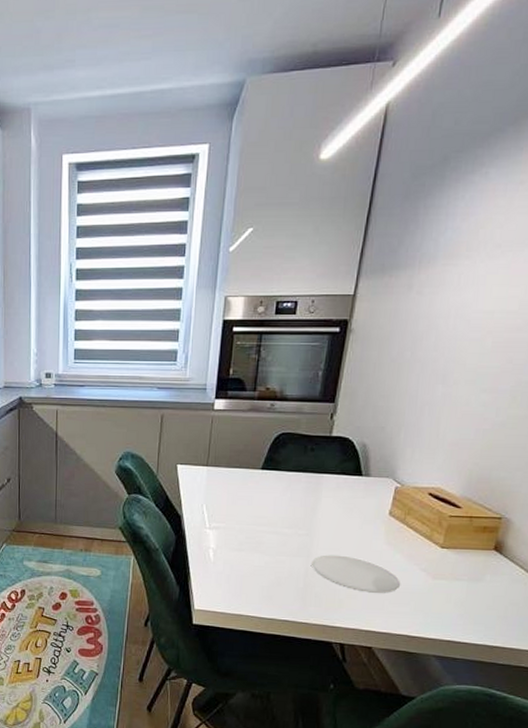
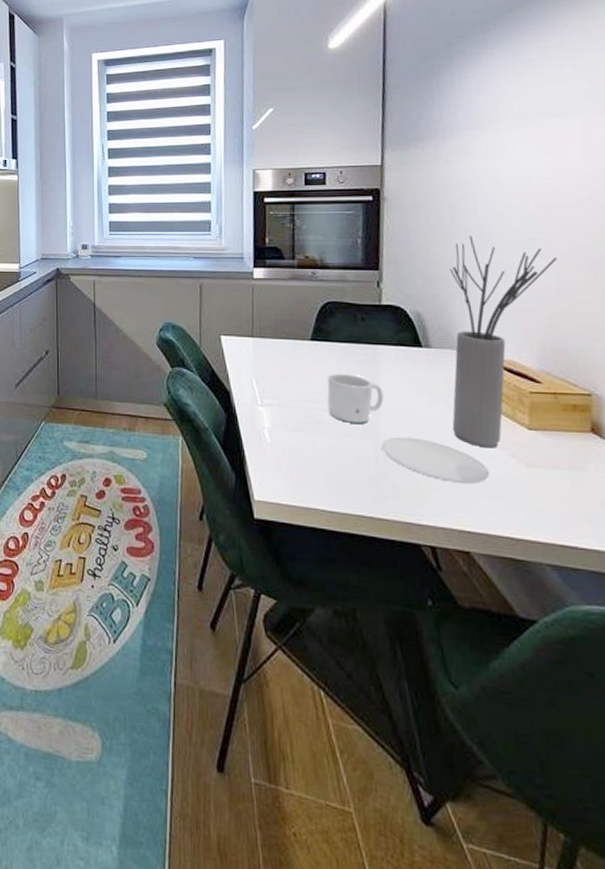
mug: none [269,499,321,544] -> present [327,373,384,423]
vase: none [376,370,501,564] -> present [450,236,557,448]

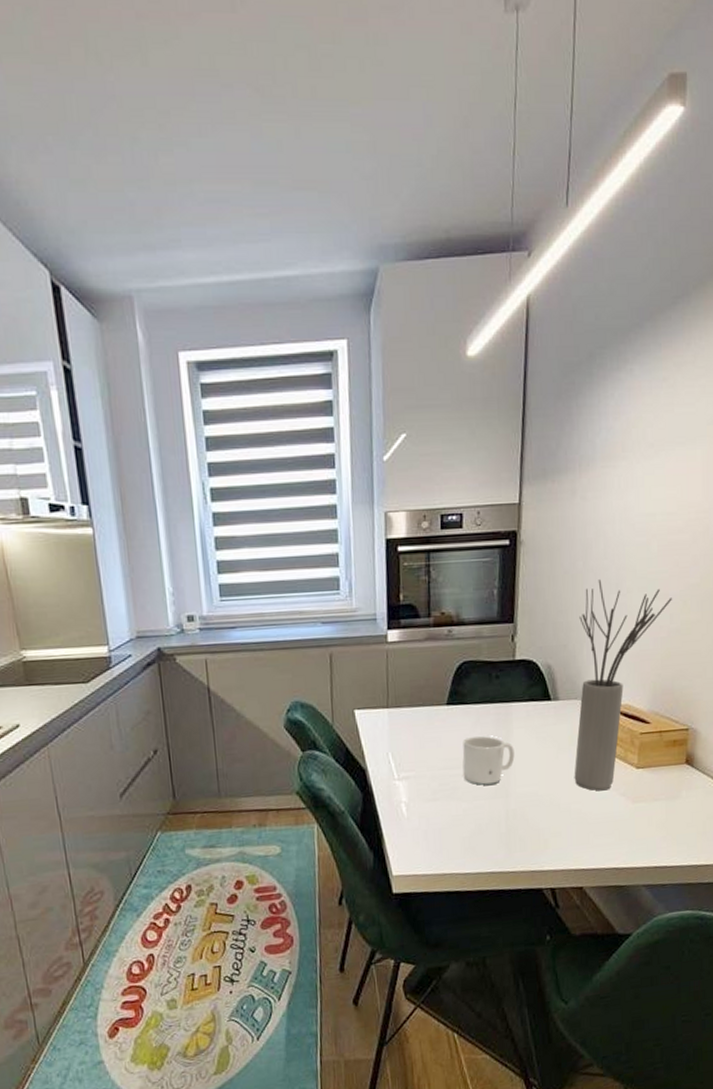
plate: present [381,436,490,484] -> none [511,790,603,828]

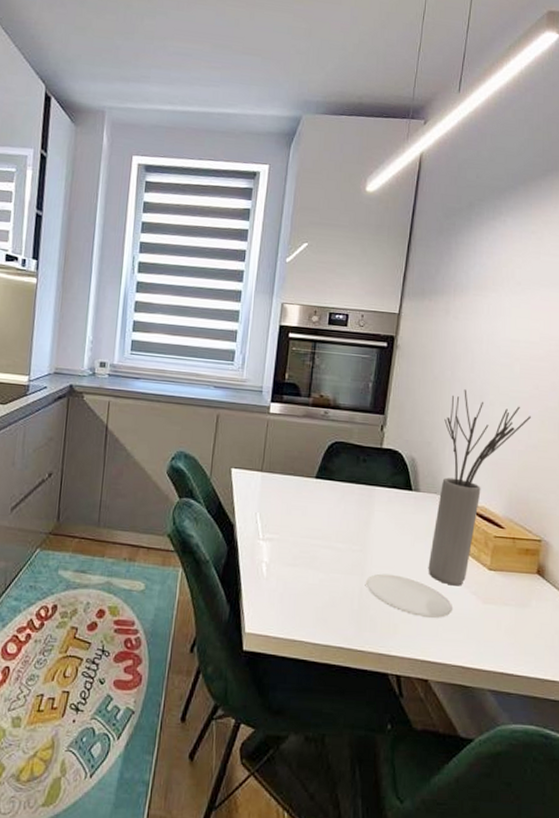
mug: present [462,735,515,785] -> none [323,511,374,560]
plate: none [511,790,603,828] -> present [366,573,453,618]

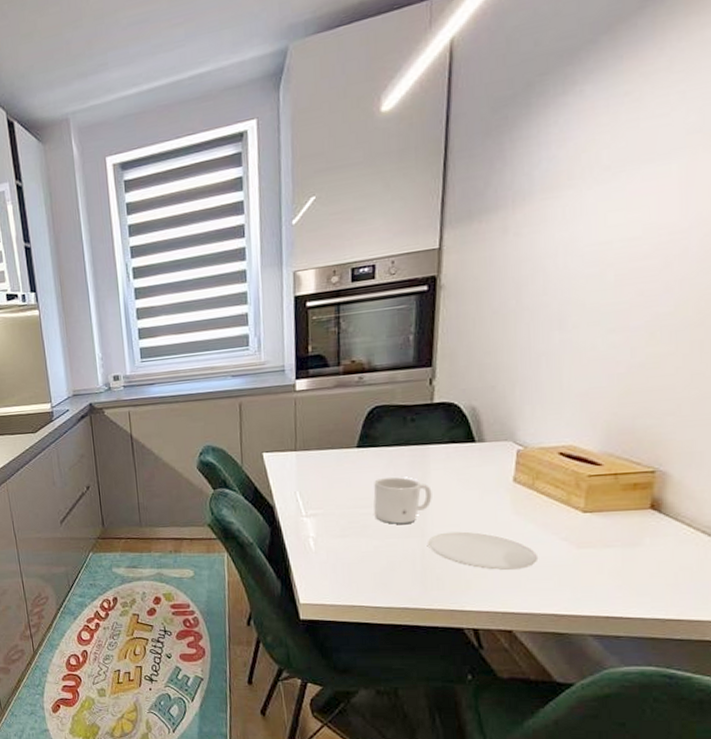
mug: none [323,511,374,560] -> present [373,477,432,524]
vase: present [428,389,531,586] -> none [502,317,634,535]

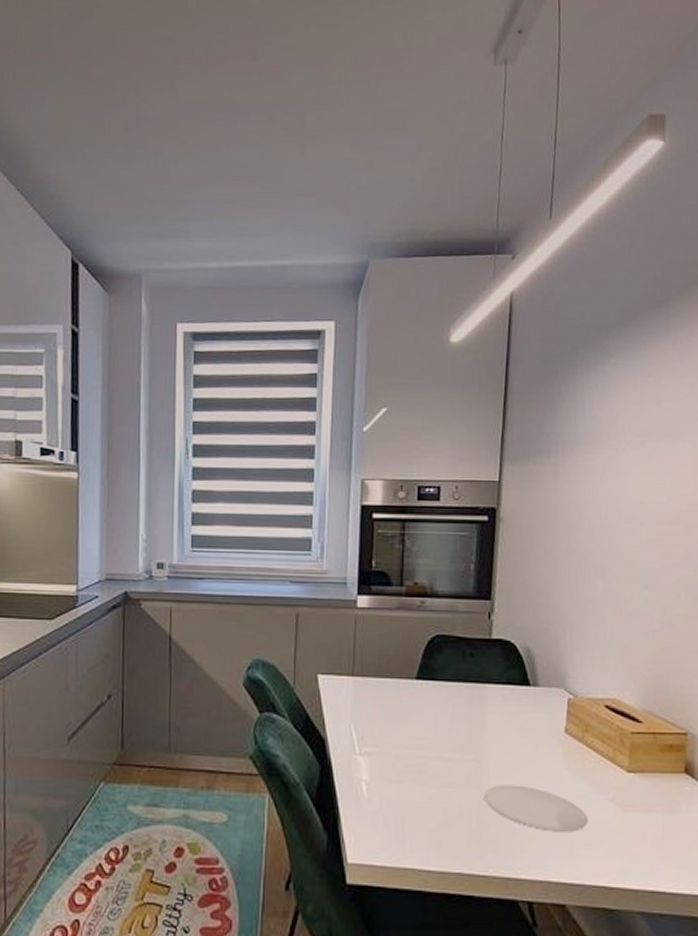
mug: present [373,477,432,524] -> none [431,715,489,771]

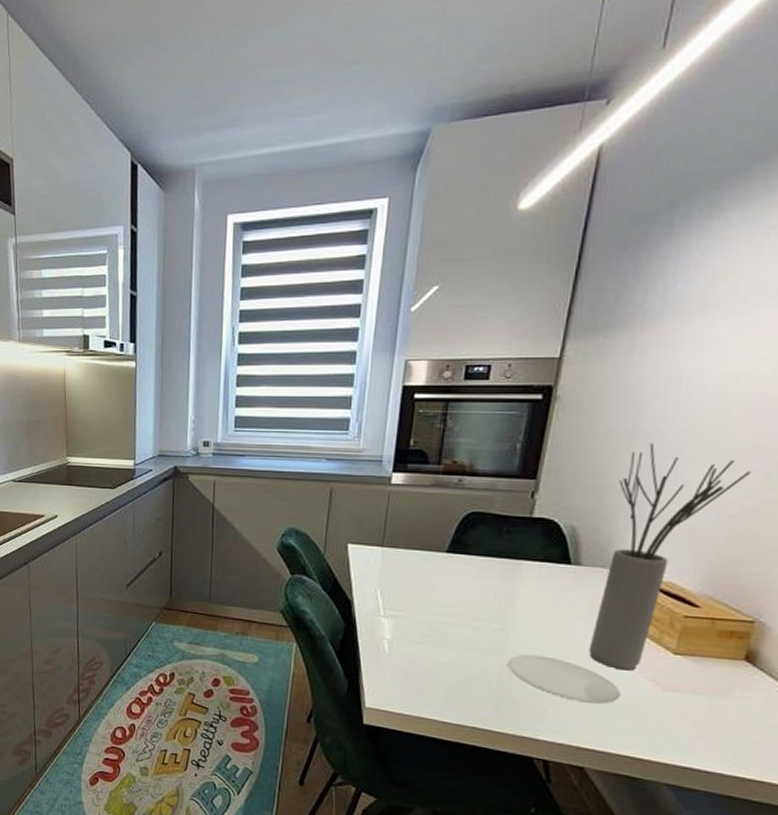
vase: none [555,563,664,793] -> present [588,443,750,671]

